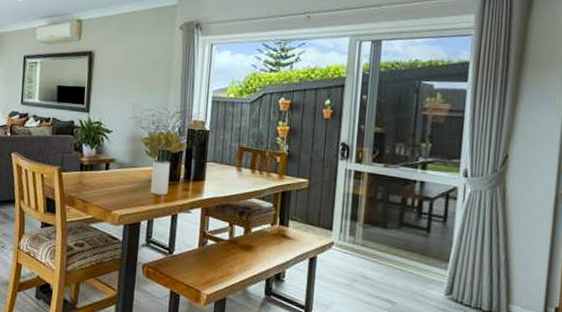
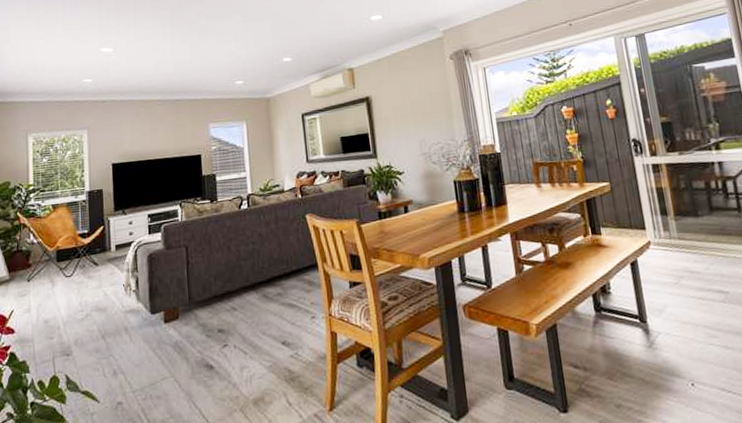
flower bouquet: present [141,129,187,196] -> none [434,159,482,229]

